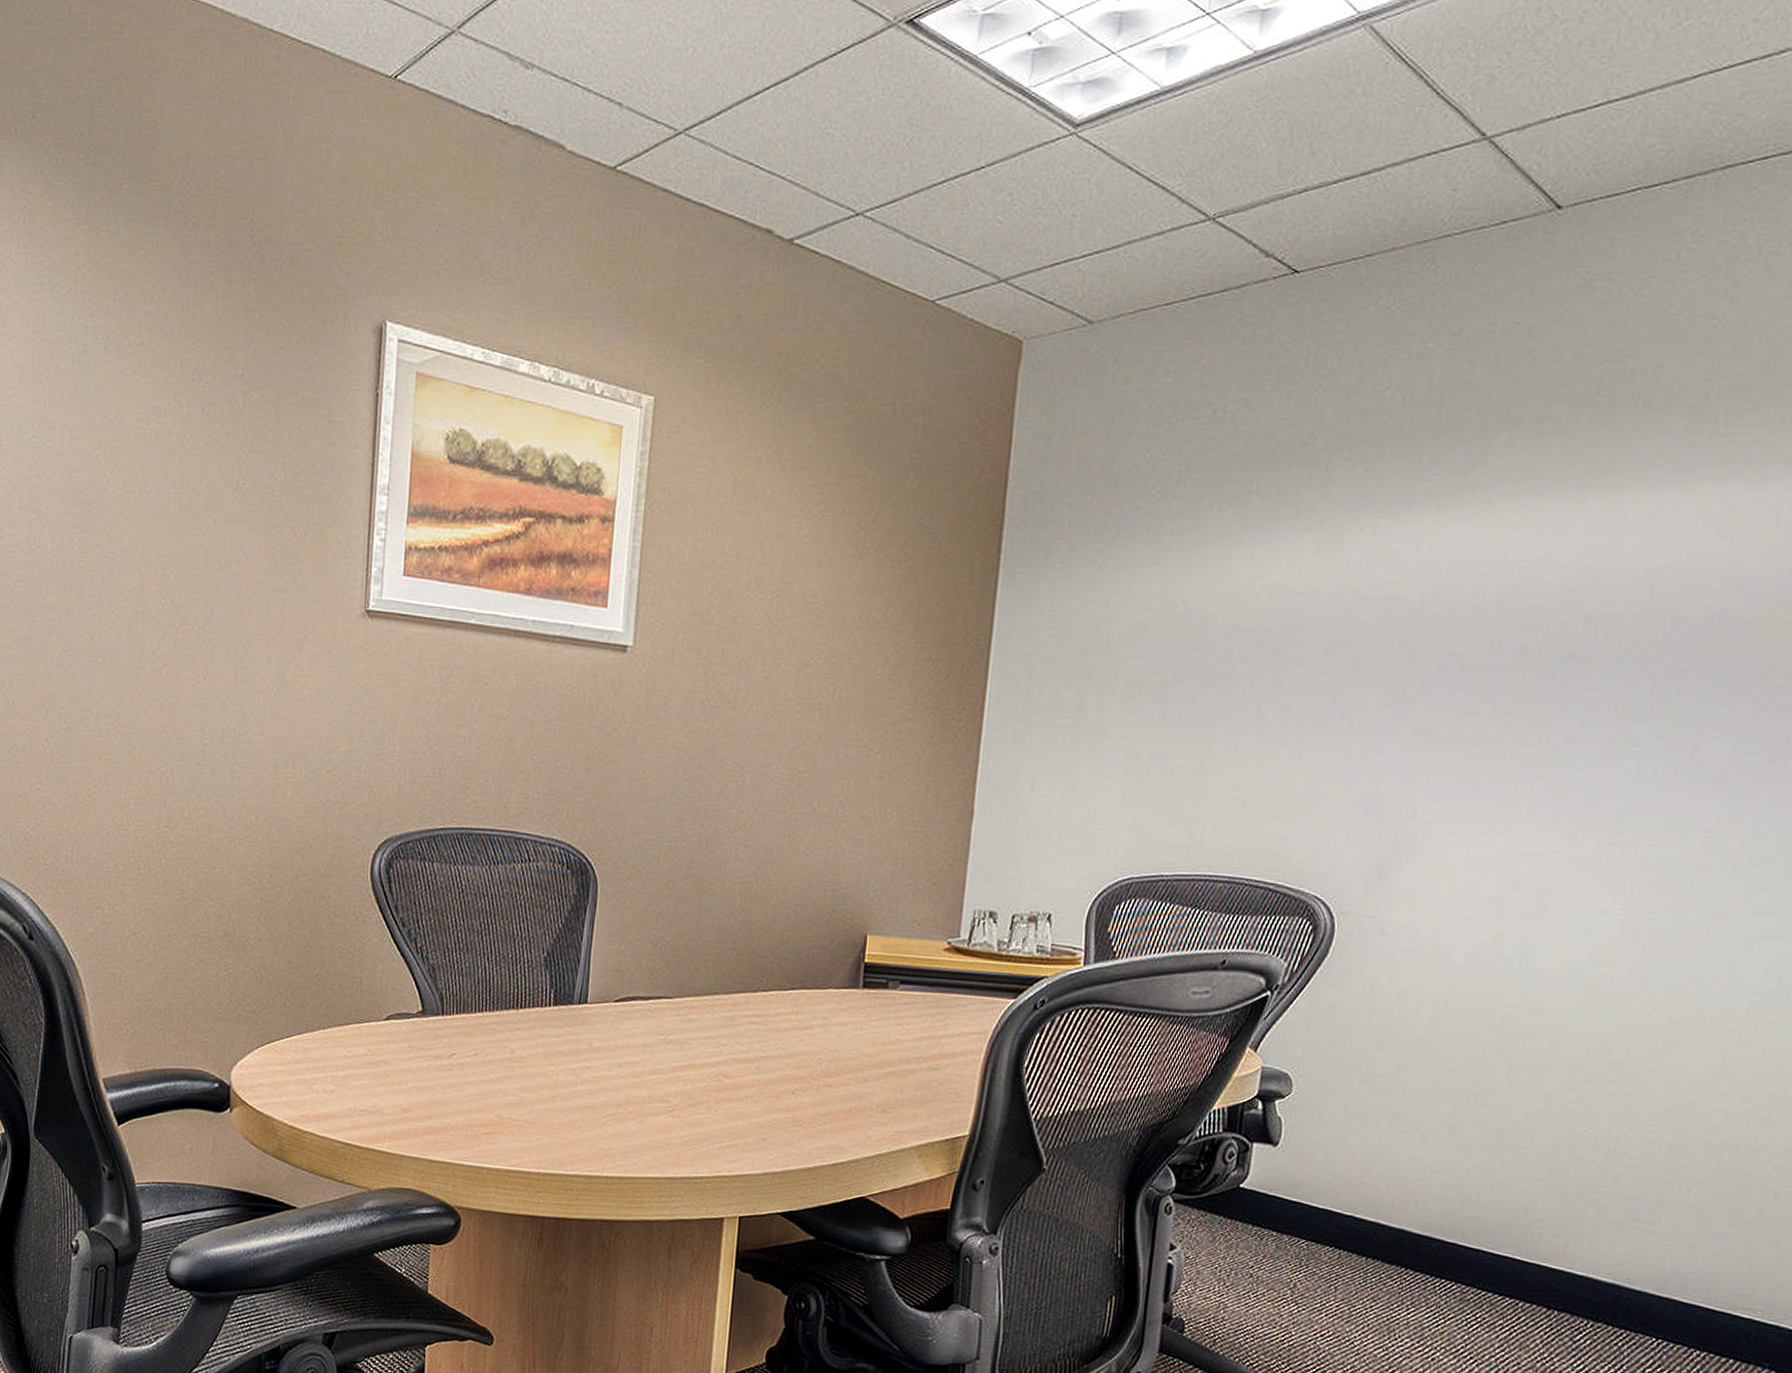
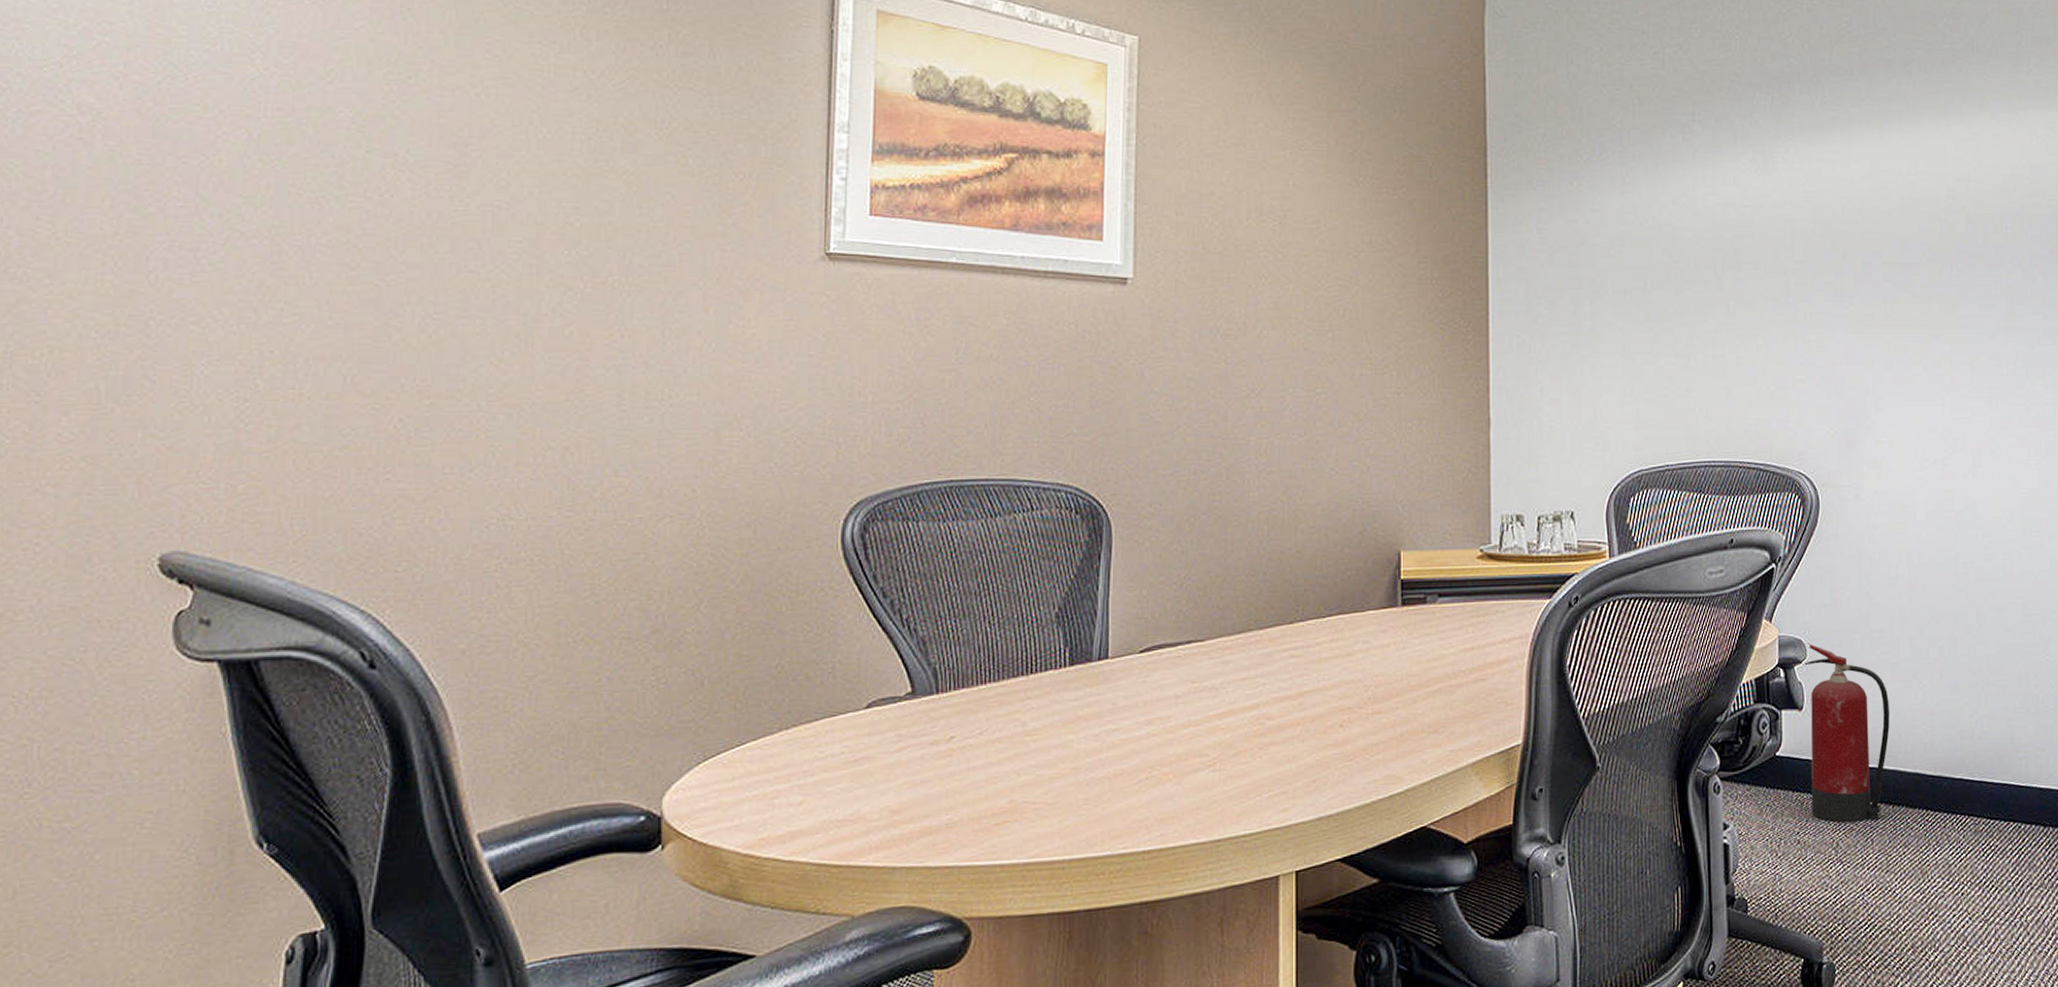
fire extinguisher: none [1271,1078,1382,1270] -> present [1803,643,1890,823]

